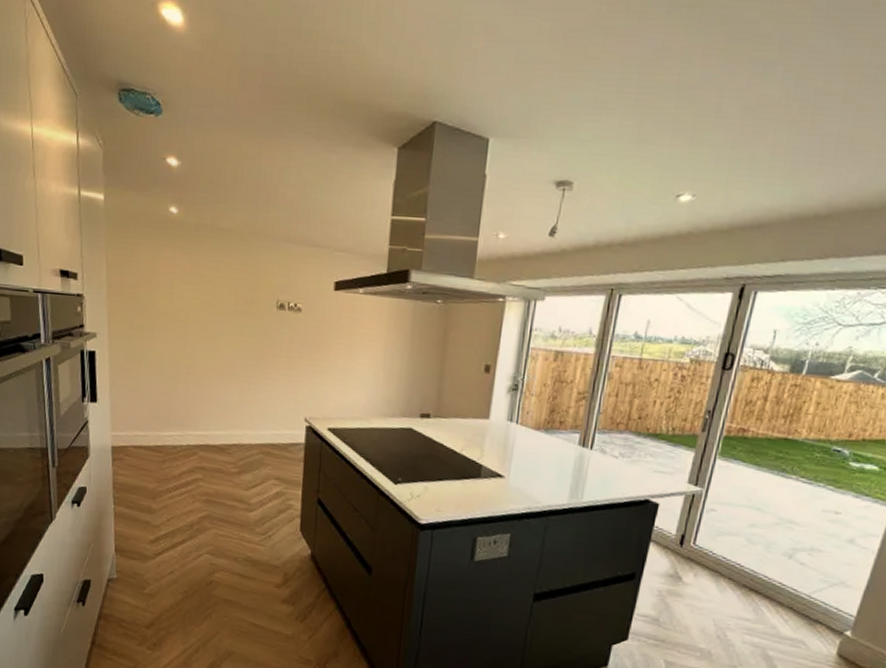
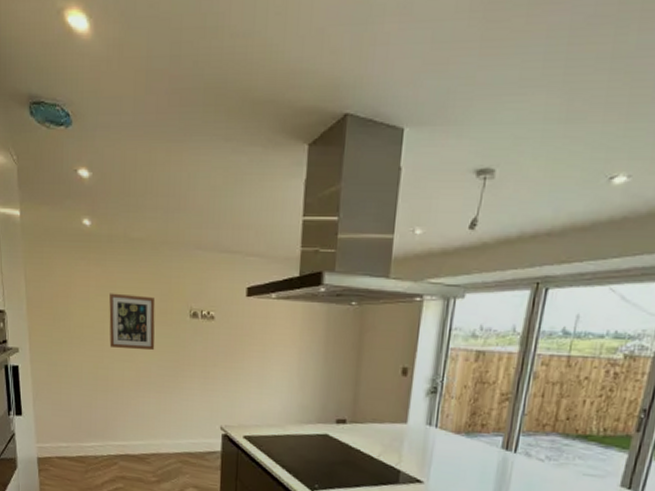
wall art: none [193,281,242,341] -> present [109,293,155,351]

